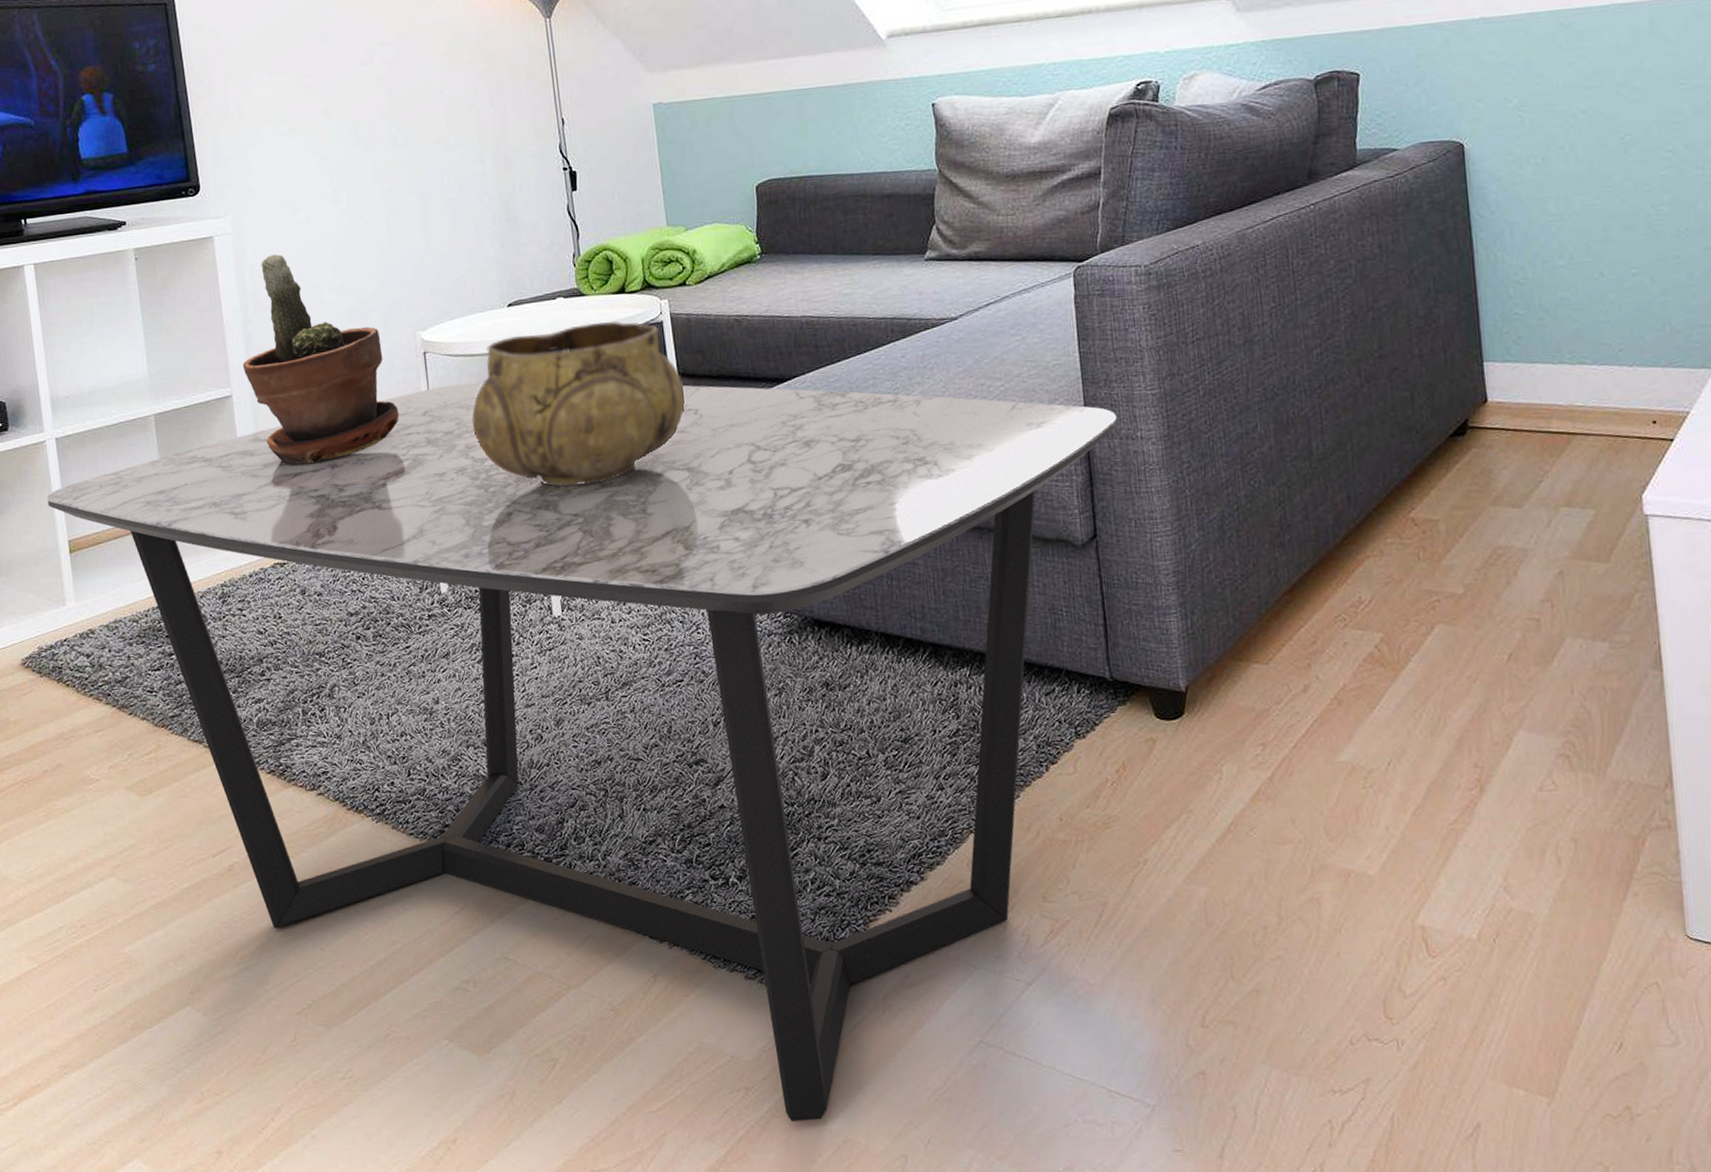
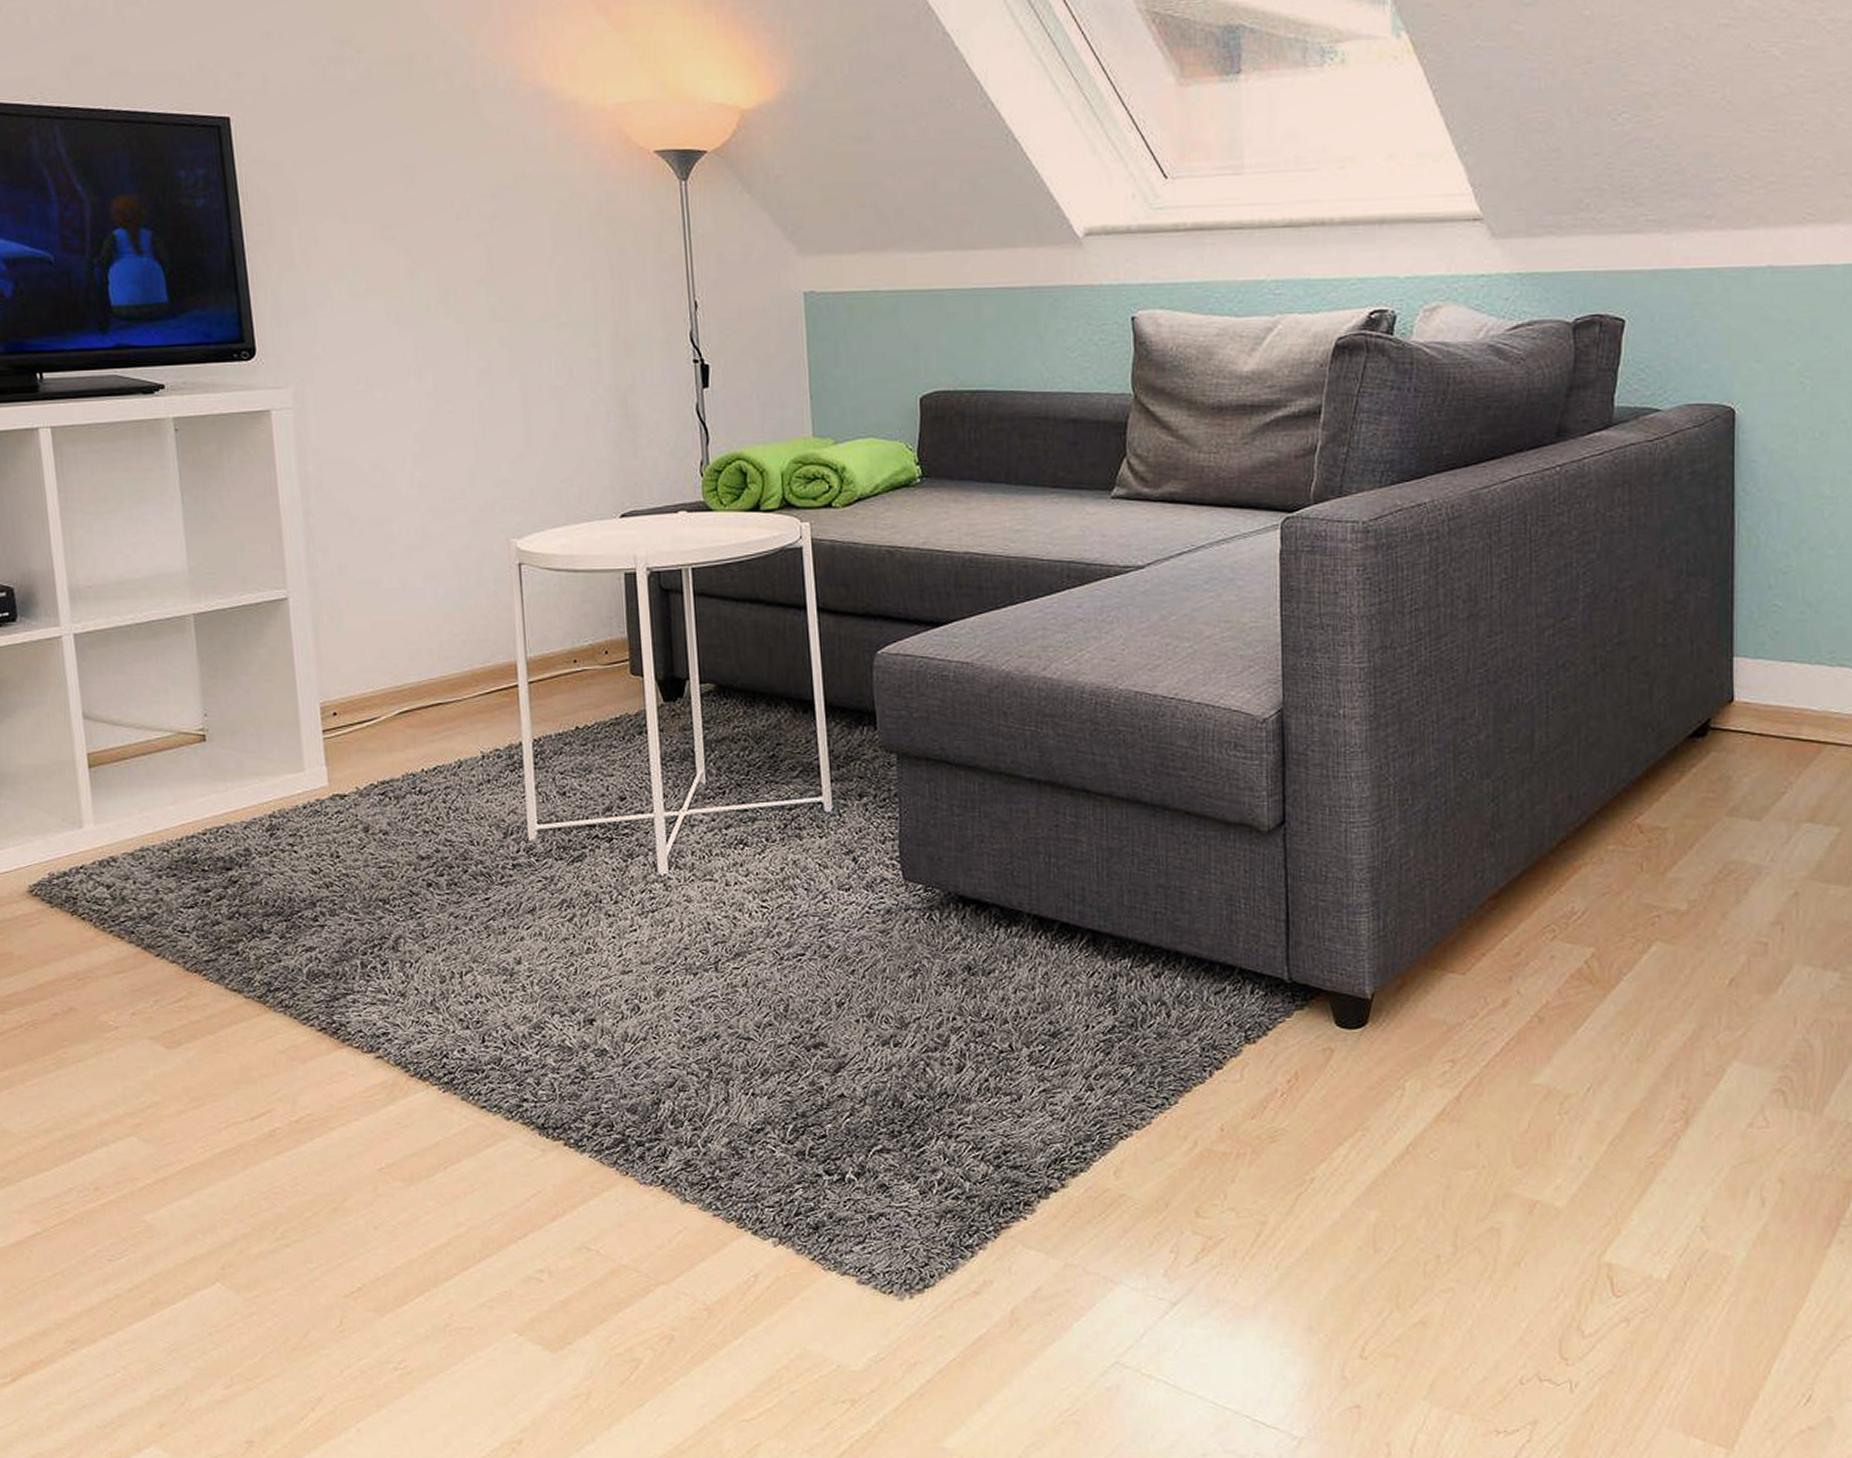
coffee table: present [47,382,1118,1121] -> none [62,603,1318,1438]
potted plant: present [242,254,400,465] -> none [301,437,488,683]
decorative bowl: present [471,320,685,486] -> none [572,542,824,728]

